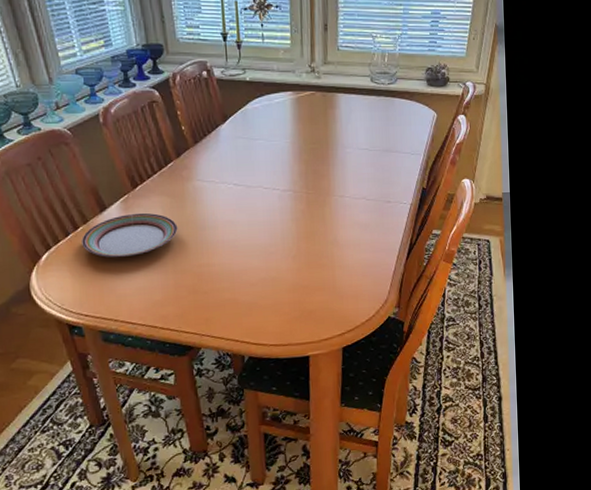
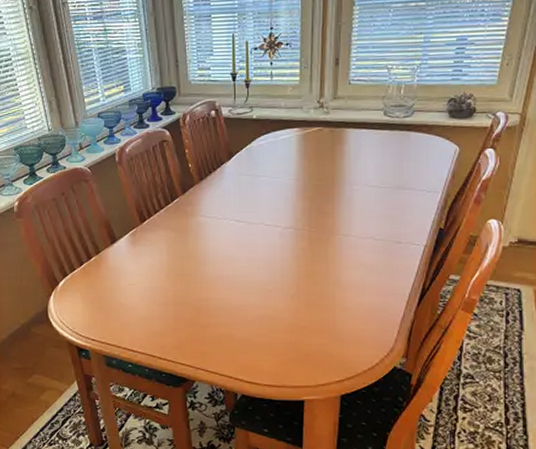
plate: present [82,212,178,257] -> none [94,246,180,286]

